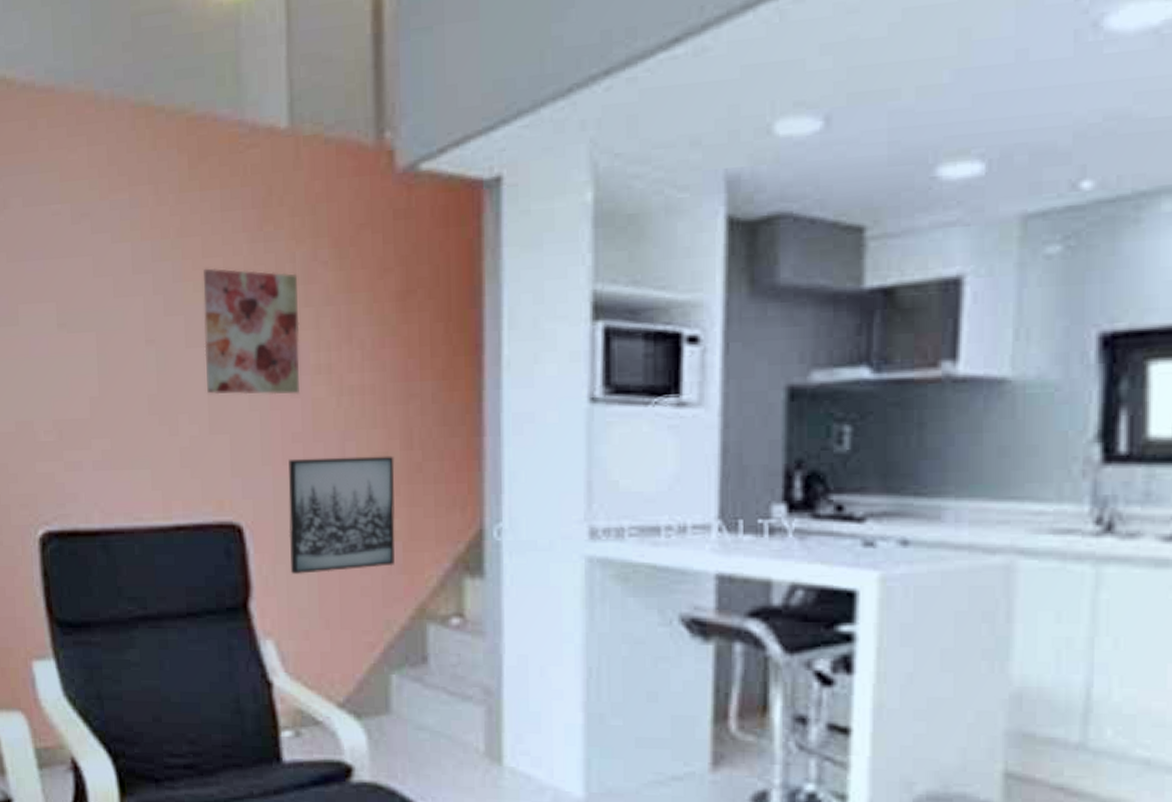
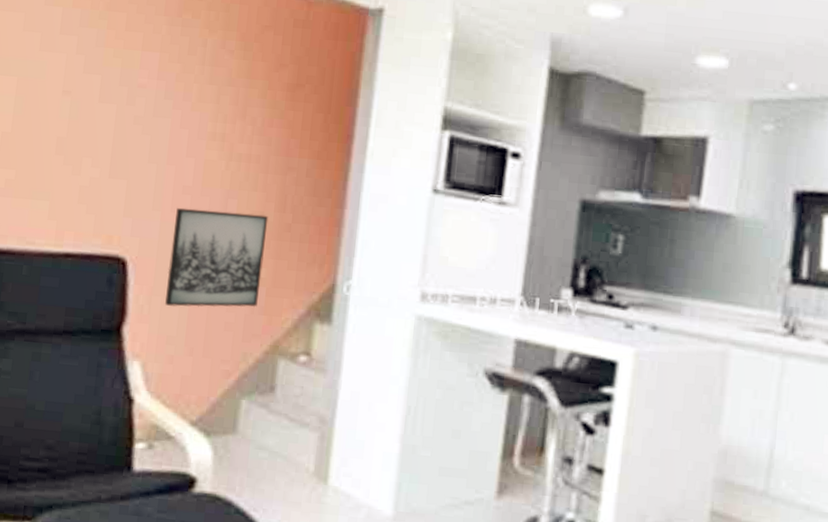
wall art: present [203,267,300,395] -> none [112,39,207,155]

